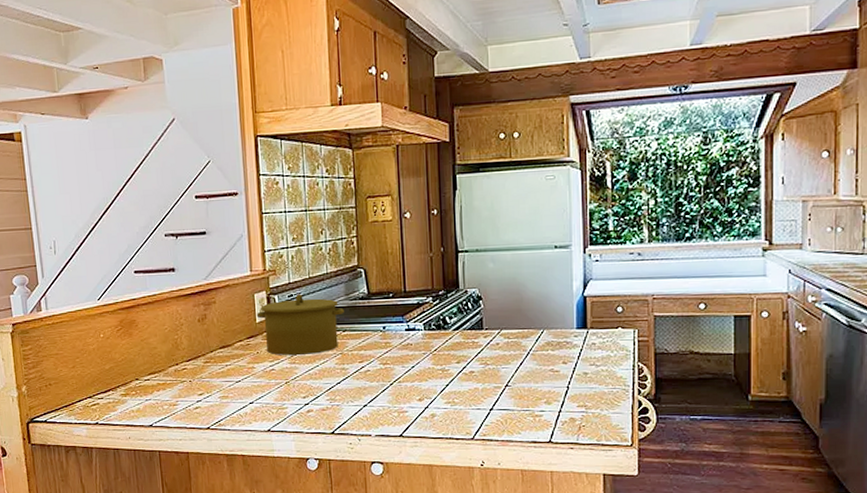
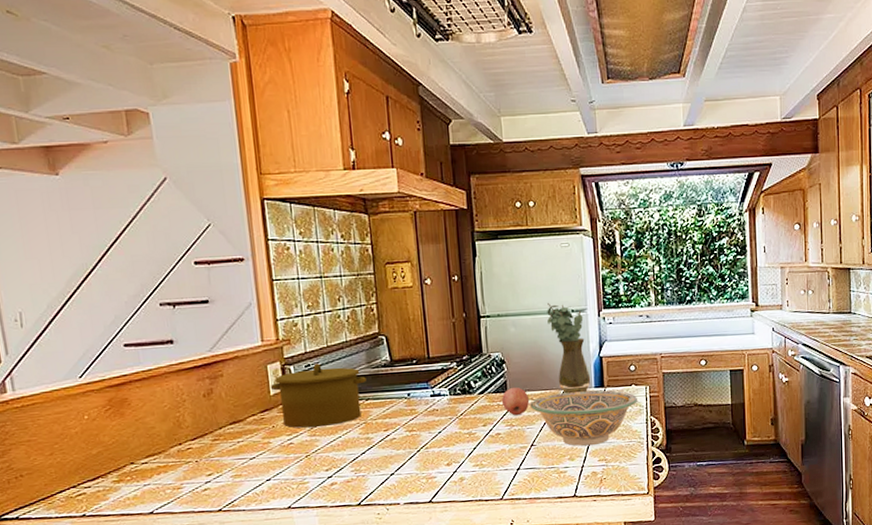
fruit: none [476,324,506,355] -> present [501,387,530,416]
bowl: none [506,331,624,390] -> present [530,390,637,446]
vase: none [528,237,573,334] -> present [547,302,591,394]

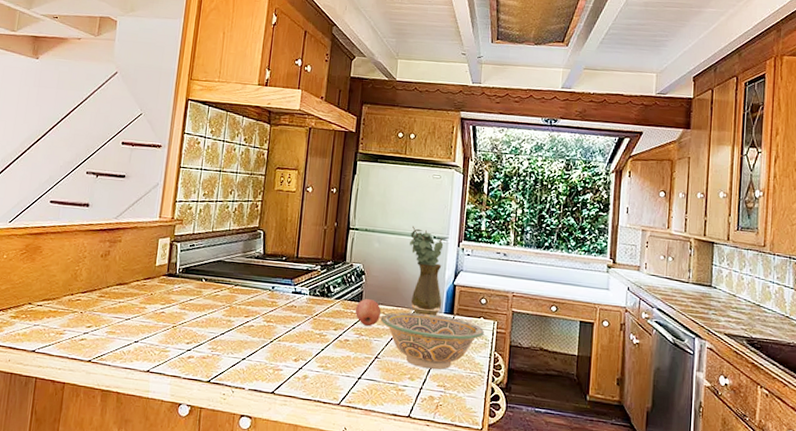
cooking pot: present [270,363,366,428] -> none [157,245,239,303]

